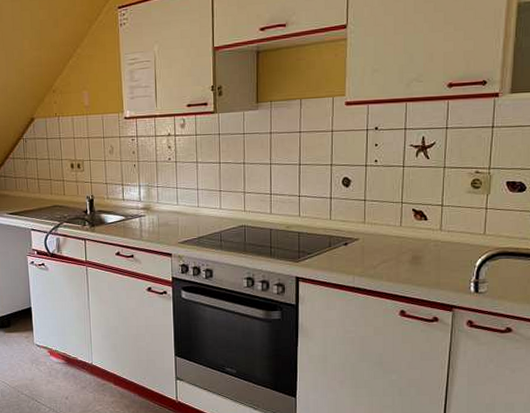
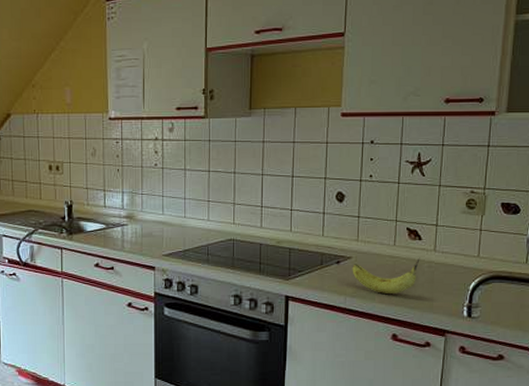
fruit: none [359,236,426,272] -> present [352,257,420,294]

